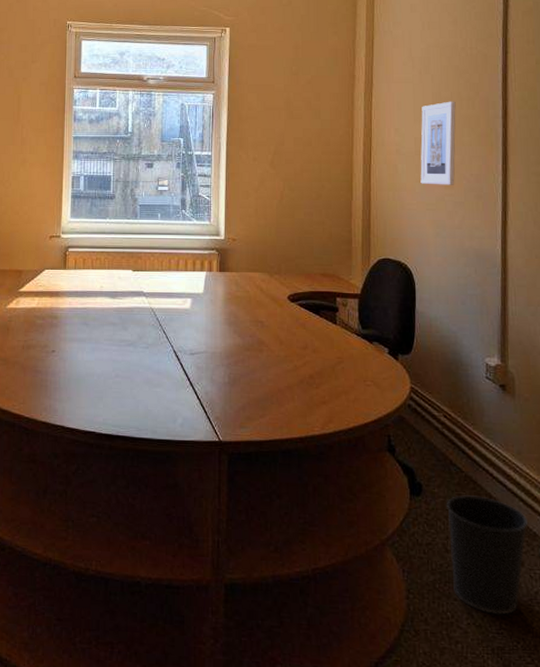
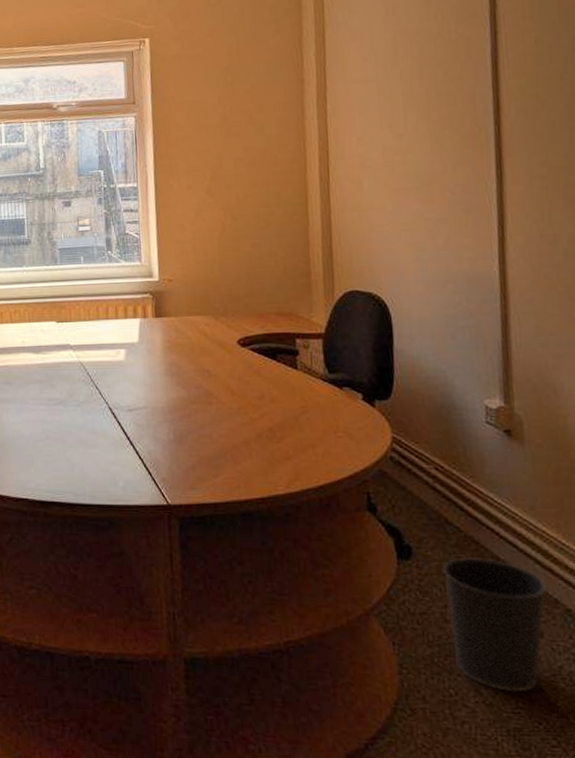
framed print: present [420,101,456,185] -> none [389,98,436,201]

